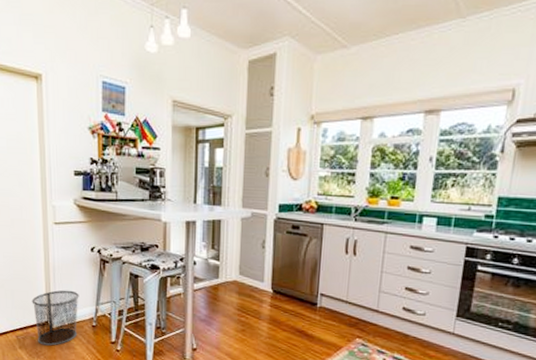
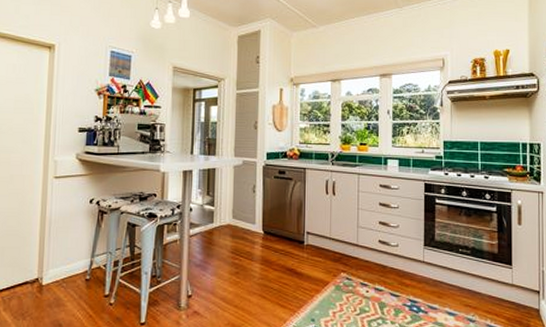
waste bin: present [31,290,79,346] -> none [23,243,74,305]

